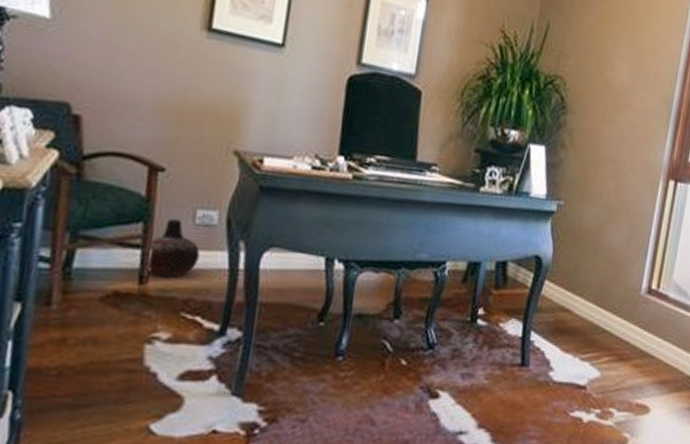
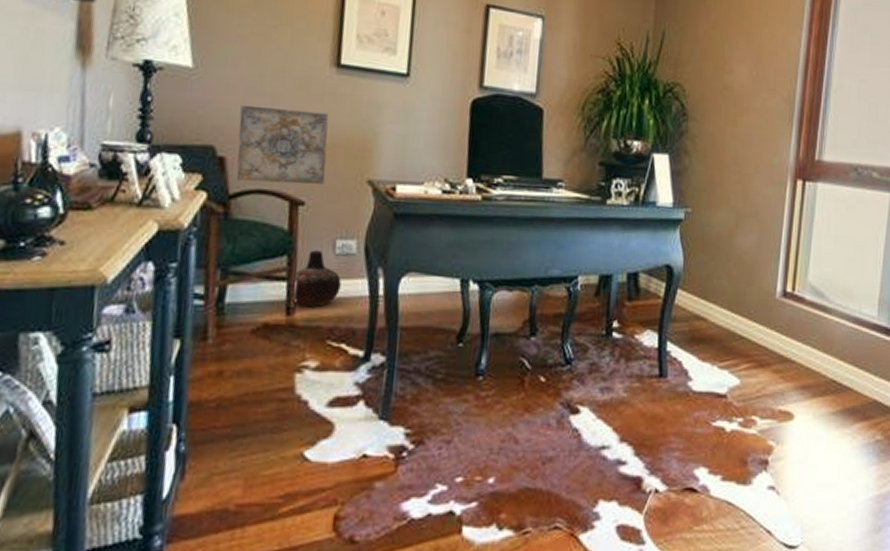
wall art: none [93,61,196,151] -> present [236,104,329,185]

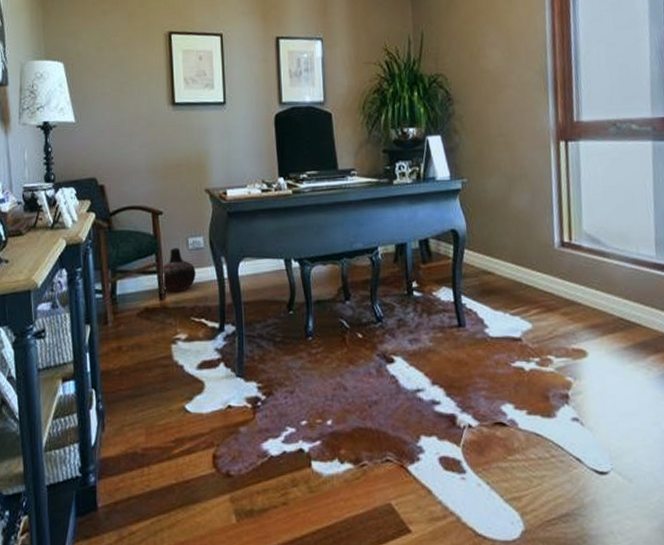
wall art: present [236,104,329,185] -> none [110,141,175,202]

